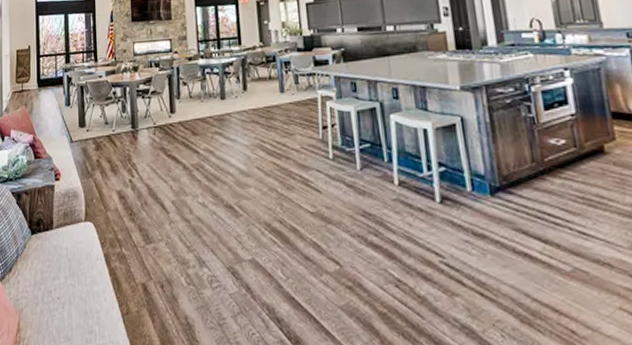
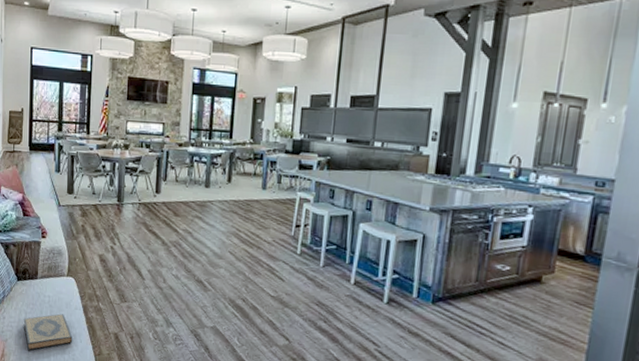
hardback book: none [40,268,96,321] -> present [23,314,73,351]

